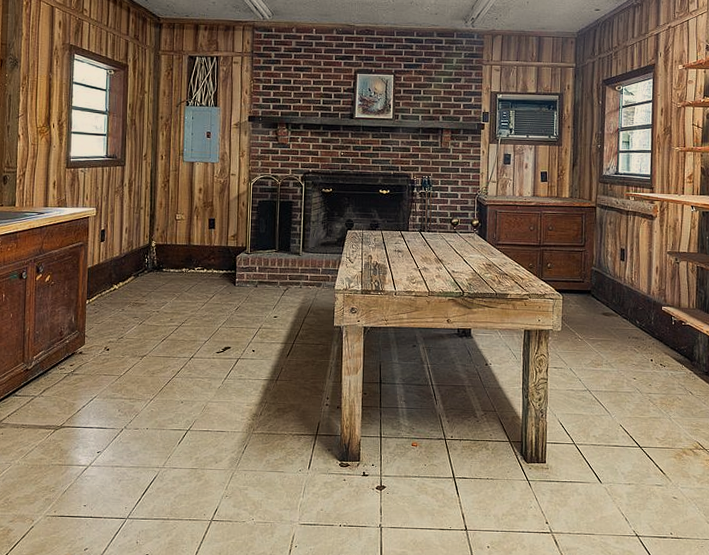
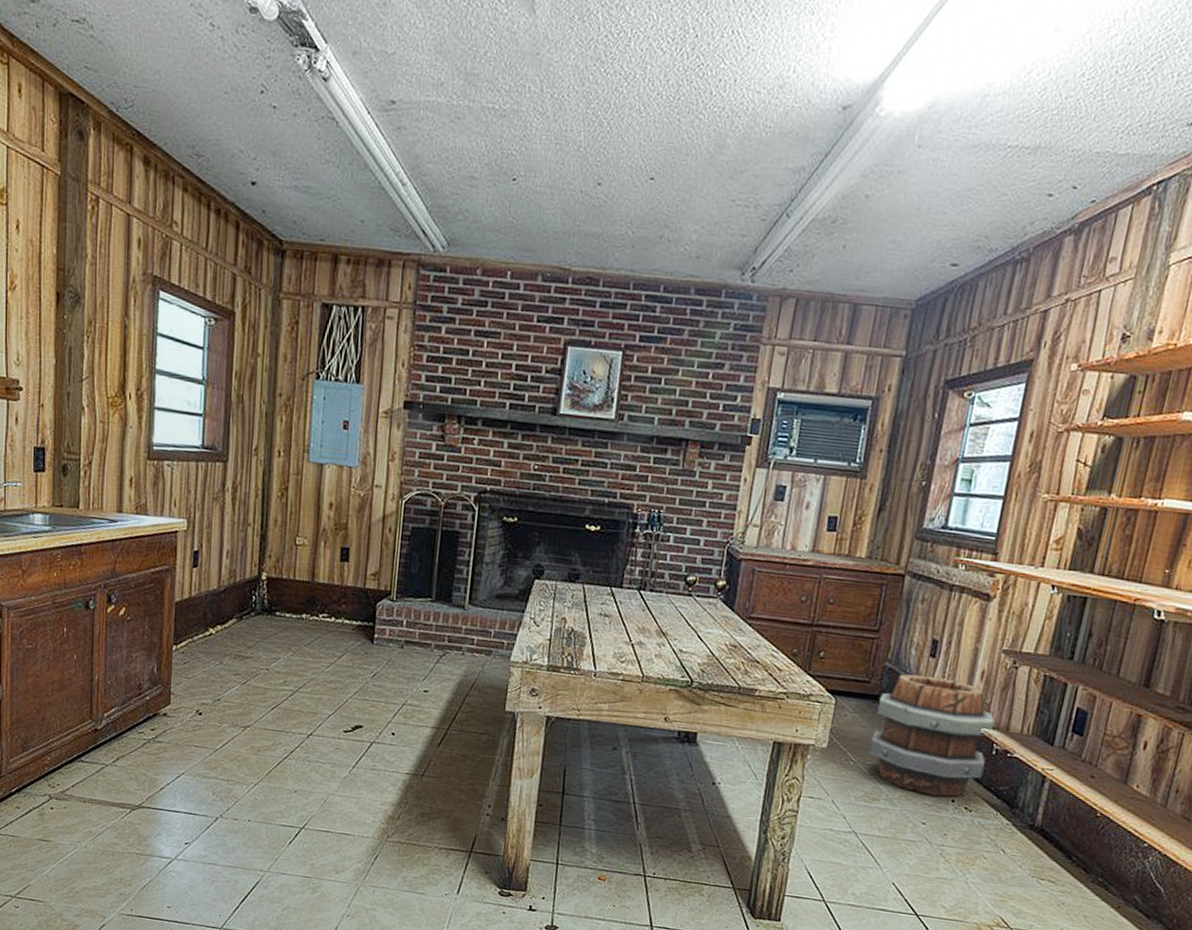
wooden barrel: none [591,273,670,358] -> present [870,674,995,797]

